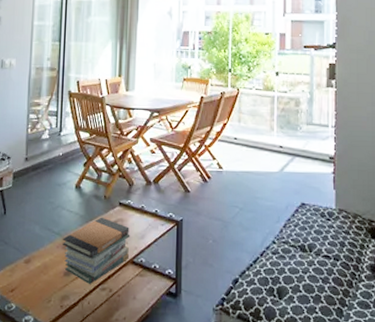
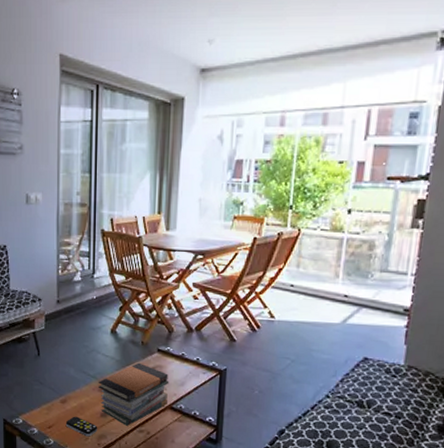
remote control: none [28,277,61,299] -> present [65,416,98,437]

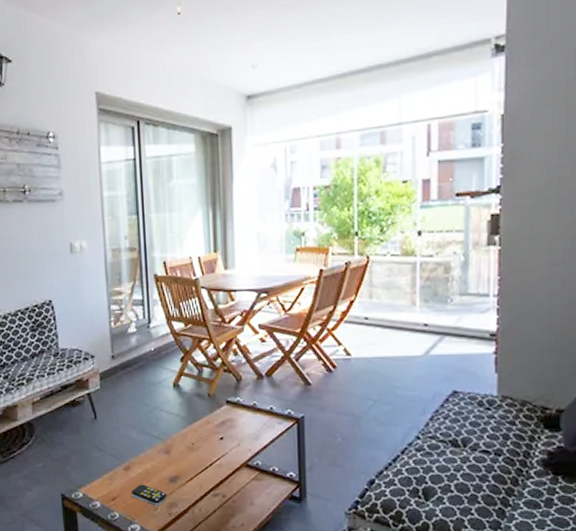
book stack: present [99,362,169,426] -> none [164,417,242,490]

